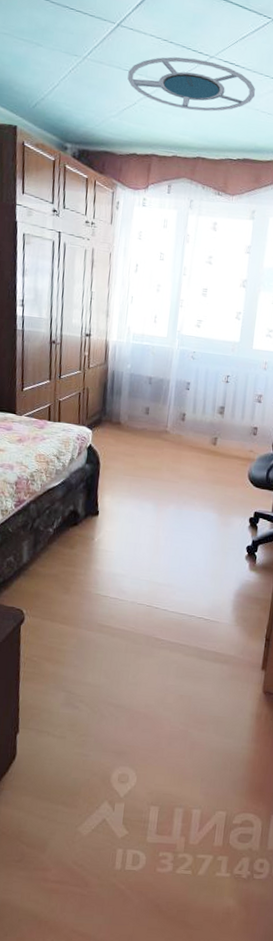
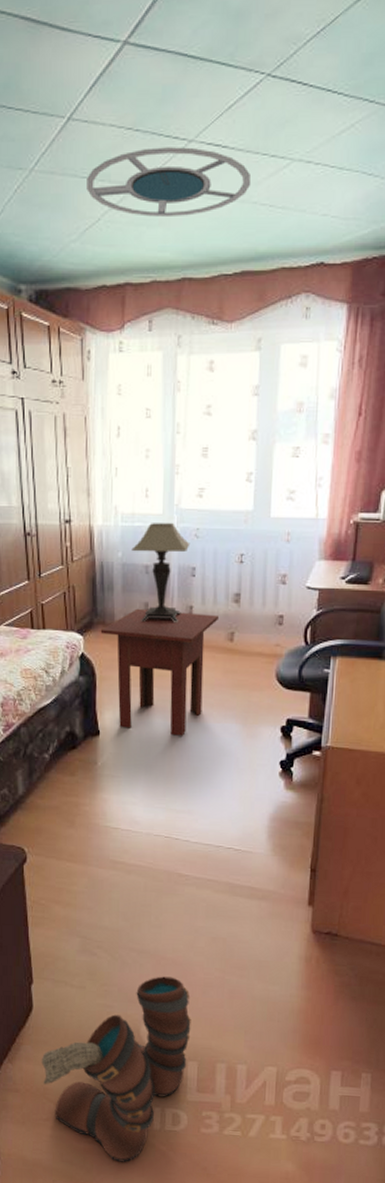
boots: none [19,728,157,901] -> present [41,976,191,1162]
side table: none [107,411,207,520] -> present [100,608,220,736]
table lamp: none [139,343,188,427] -> present [131,523,191,624]

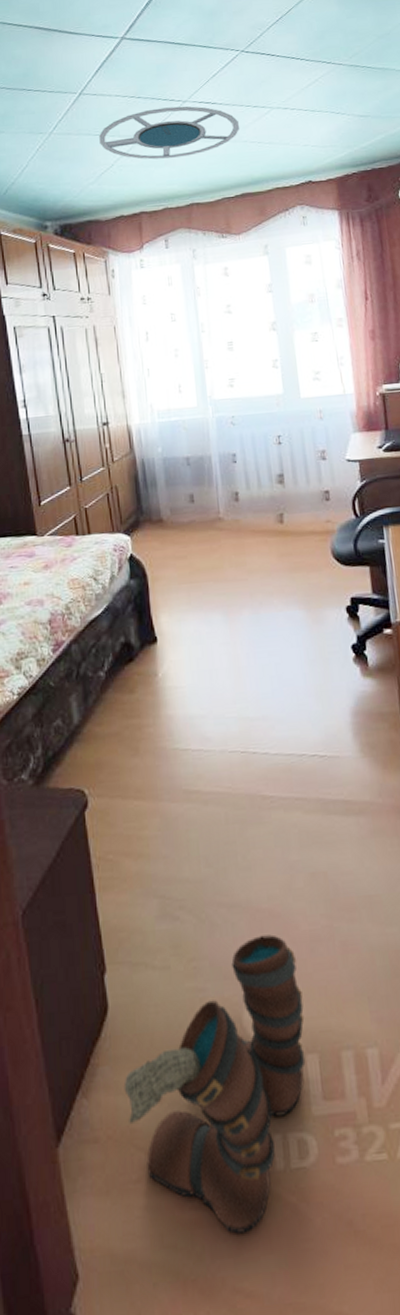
side table: present [100,608,220,736] -> none [147,498,266,632]
table lamp: present [131,523,191,624] -> none [170,414,228,515]

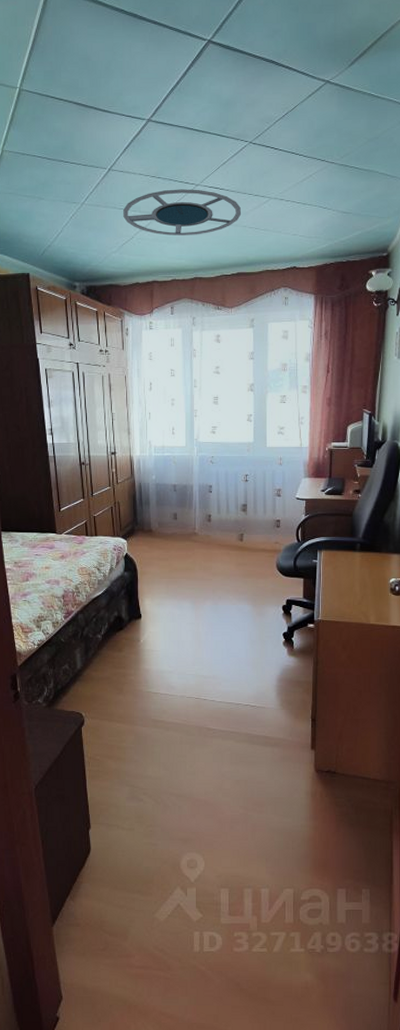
boots: present [123,934,306,1234] -> none [98,816,222,984]

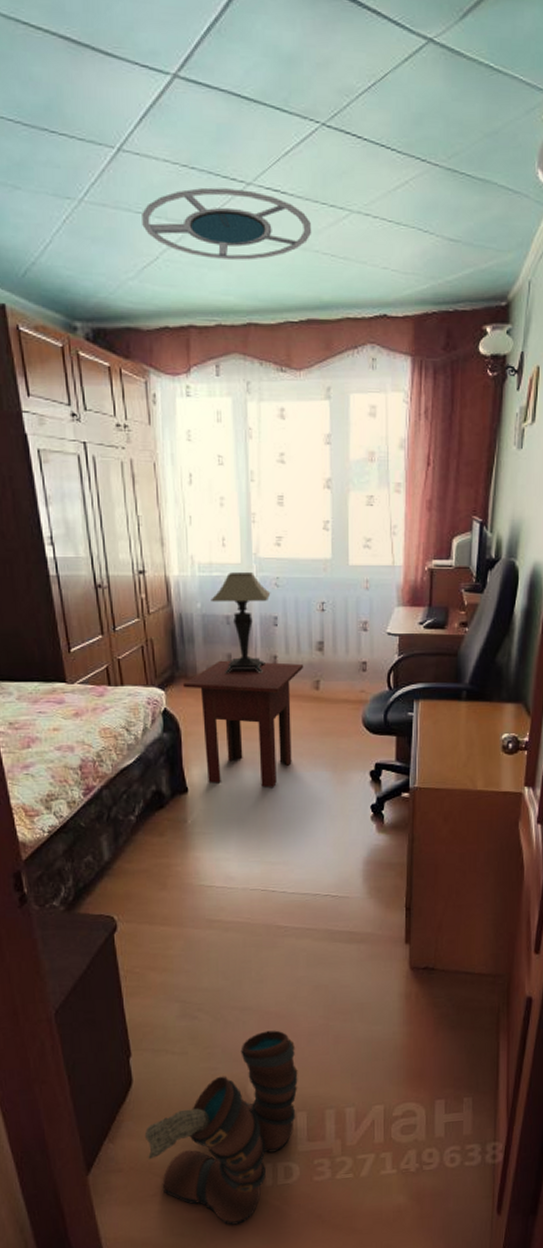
boots: none [98,816,222,984] -> present [144,1030,298,1225]
side table: none [140,518,232,616] -> present [182,660,304,787]
table lamp: none [163,453,207,529] -> present [211,572,271,675]

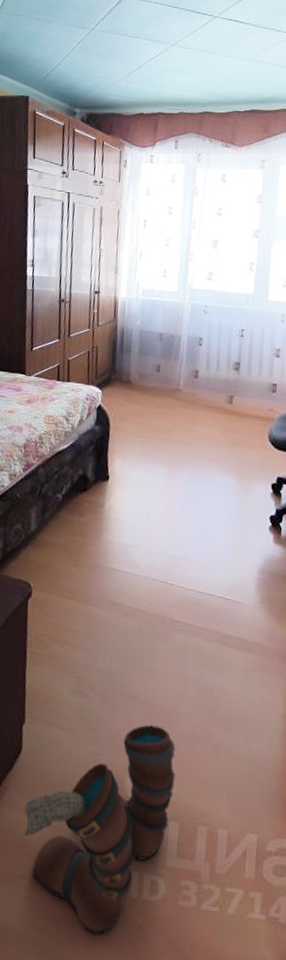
ceiling lamp: present [142,187,312,260] -> none [133,20,261,68]
side table: present [182,660,304,787] -> none [116,369,221,486]
table lamp: present [211,572,271,675] -> none [149,298,199,385]

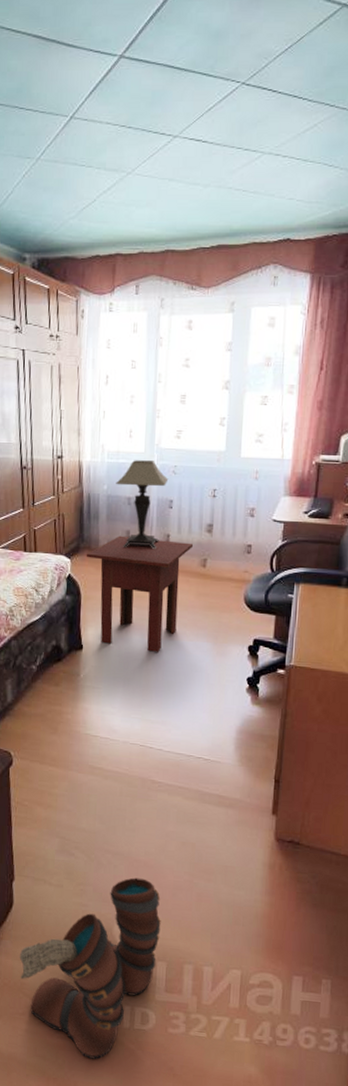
side table: none [116,369,221,486] -> present [86,535,194,652]
table lamp: none [149,298,199,385] -> present [116,460,169,550]

